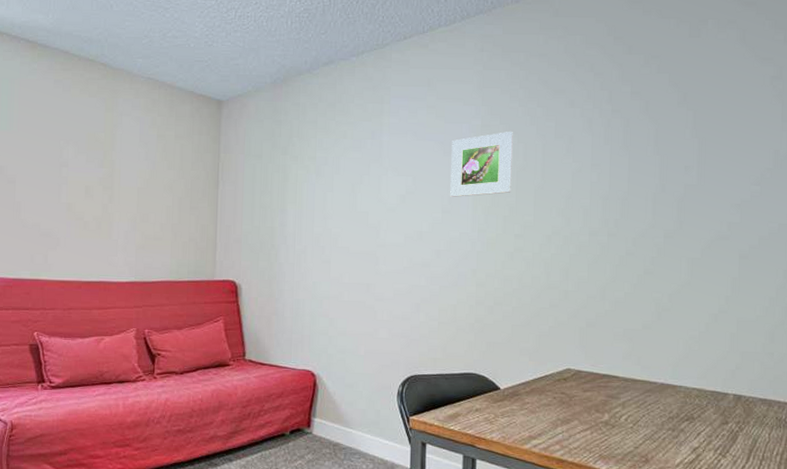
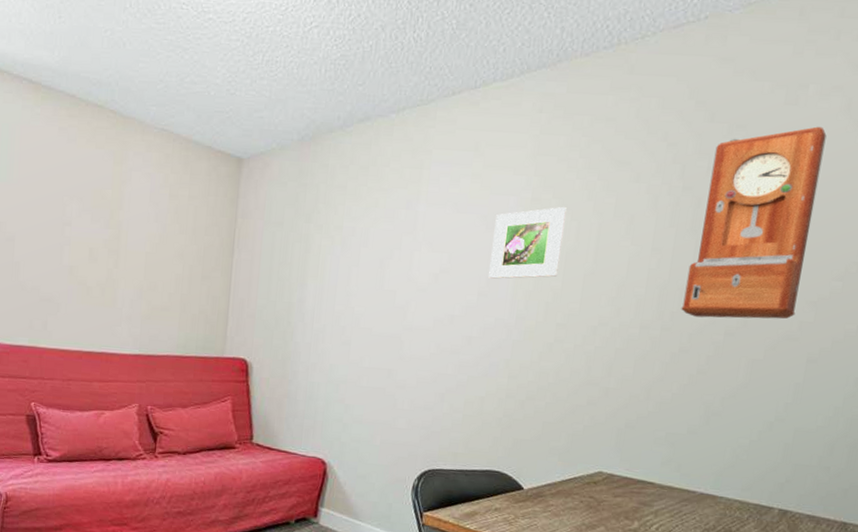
time clock: none [623,54,728,223] -> present [681,126,827,319]

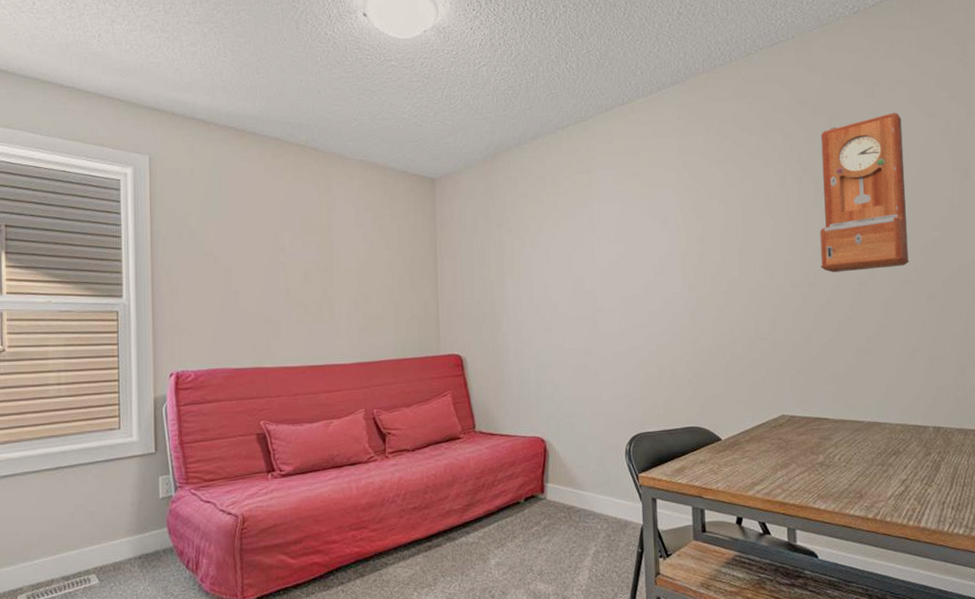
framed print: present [488,207,567,279] -> none [658,194,717,259]

